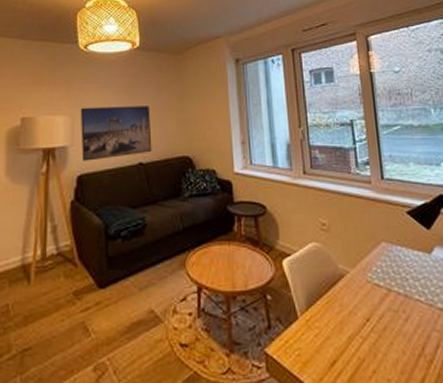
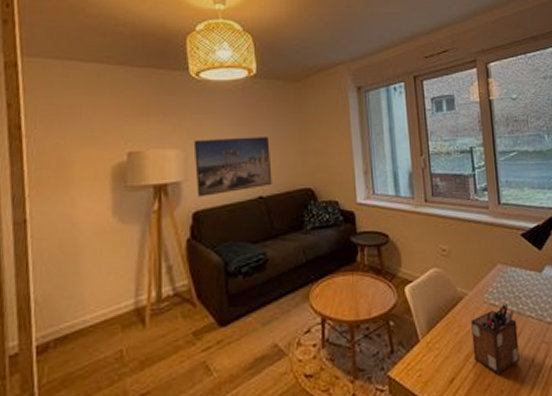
desk organizer: none [353,285,408,361] -> present [471,304,520,374]

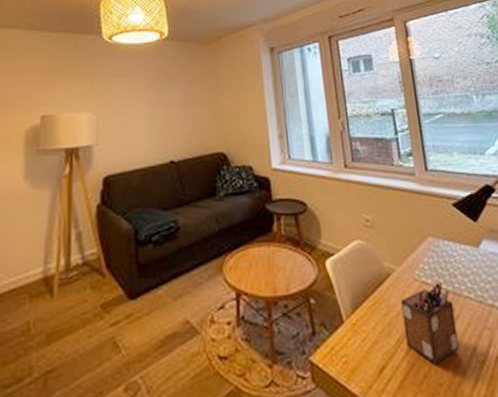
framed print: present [193,137,272,197] -> none [105,99,184,161]

